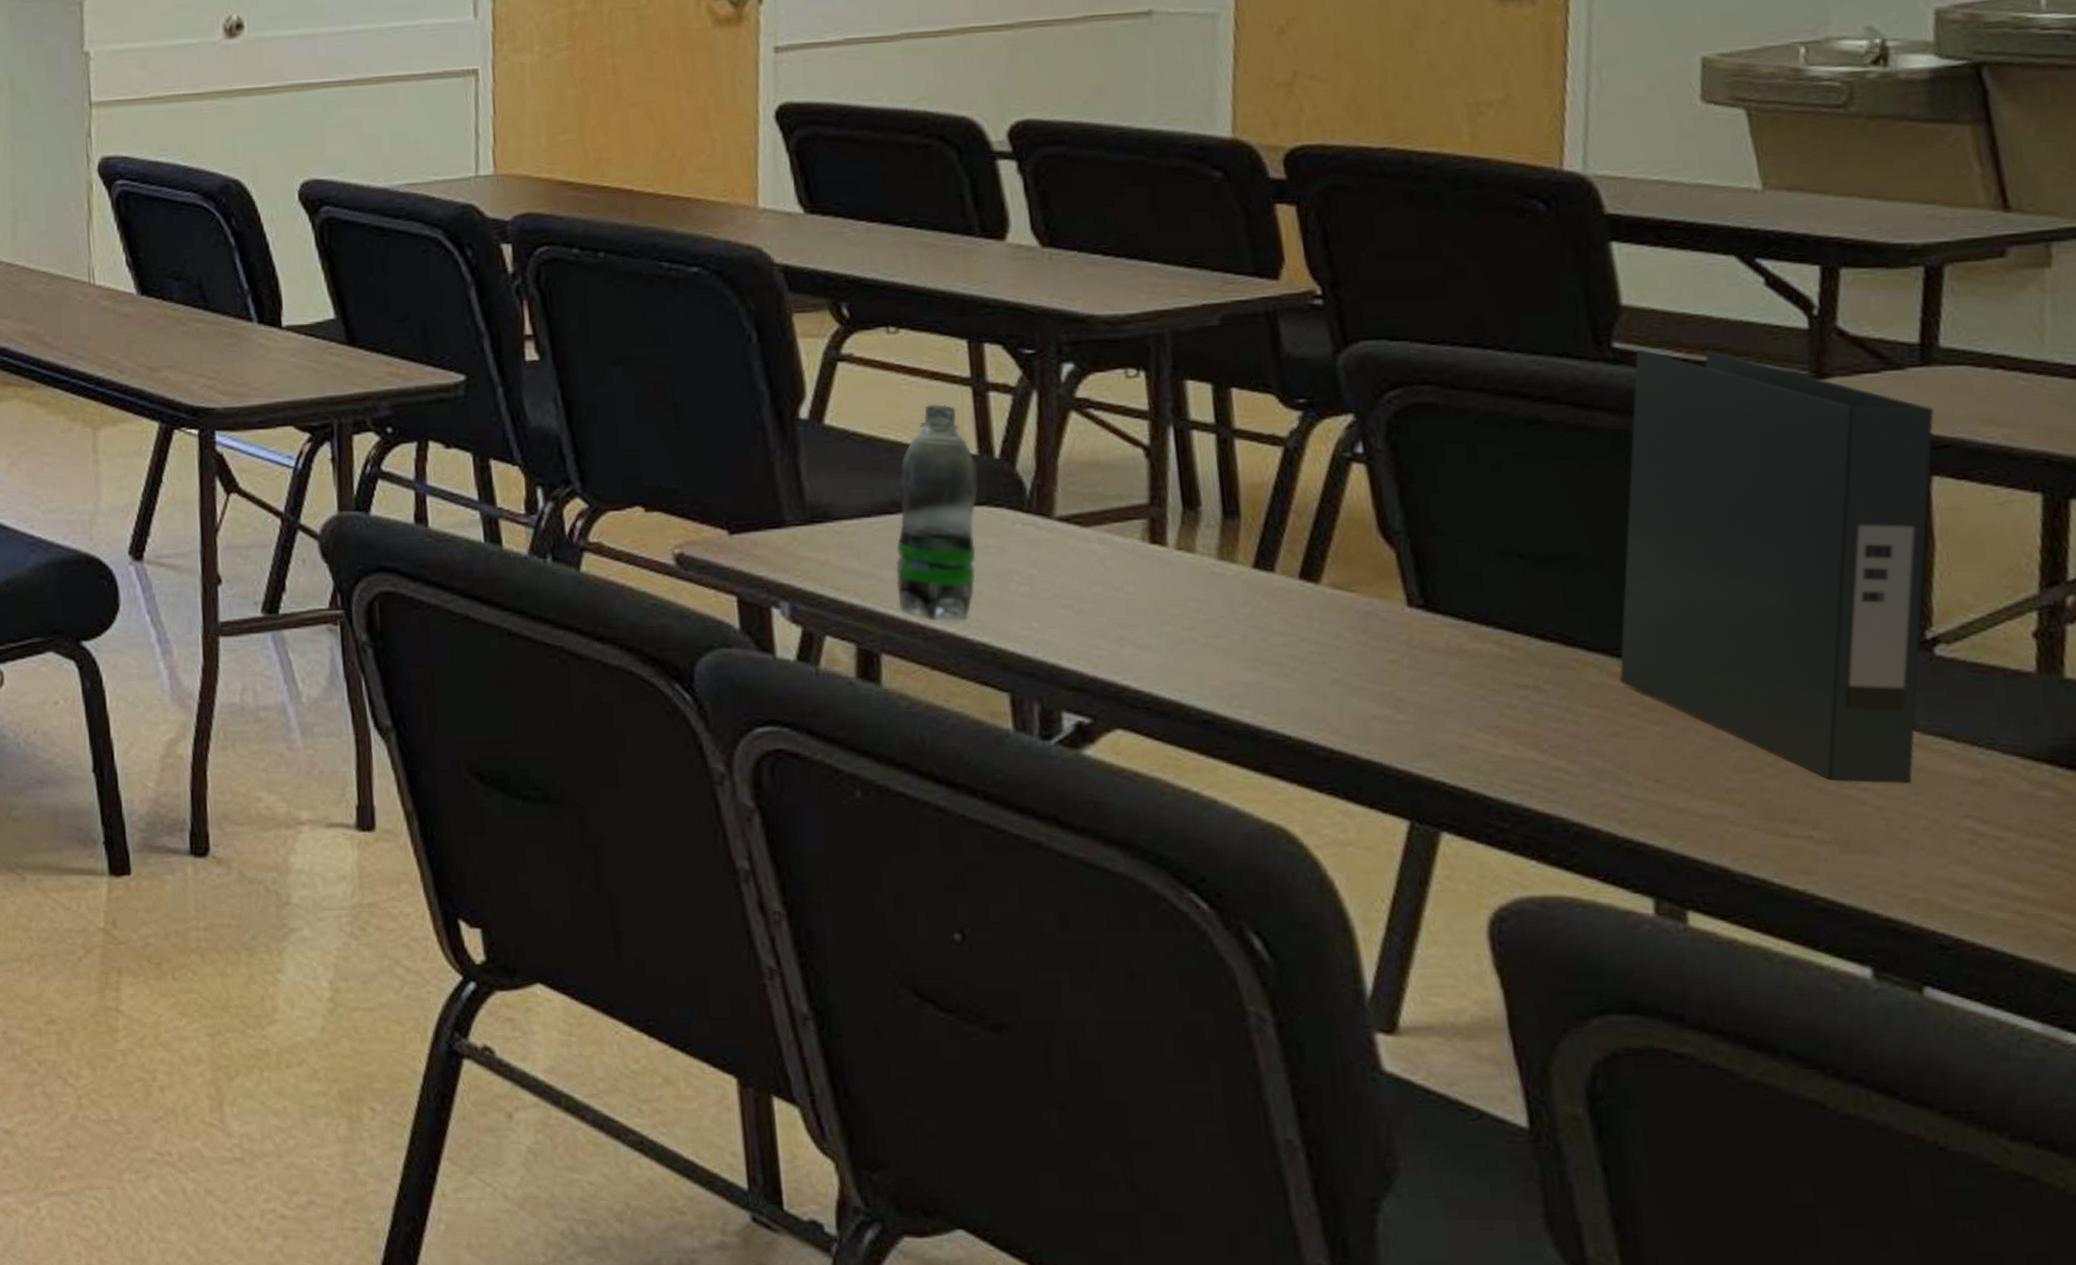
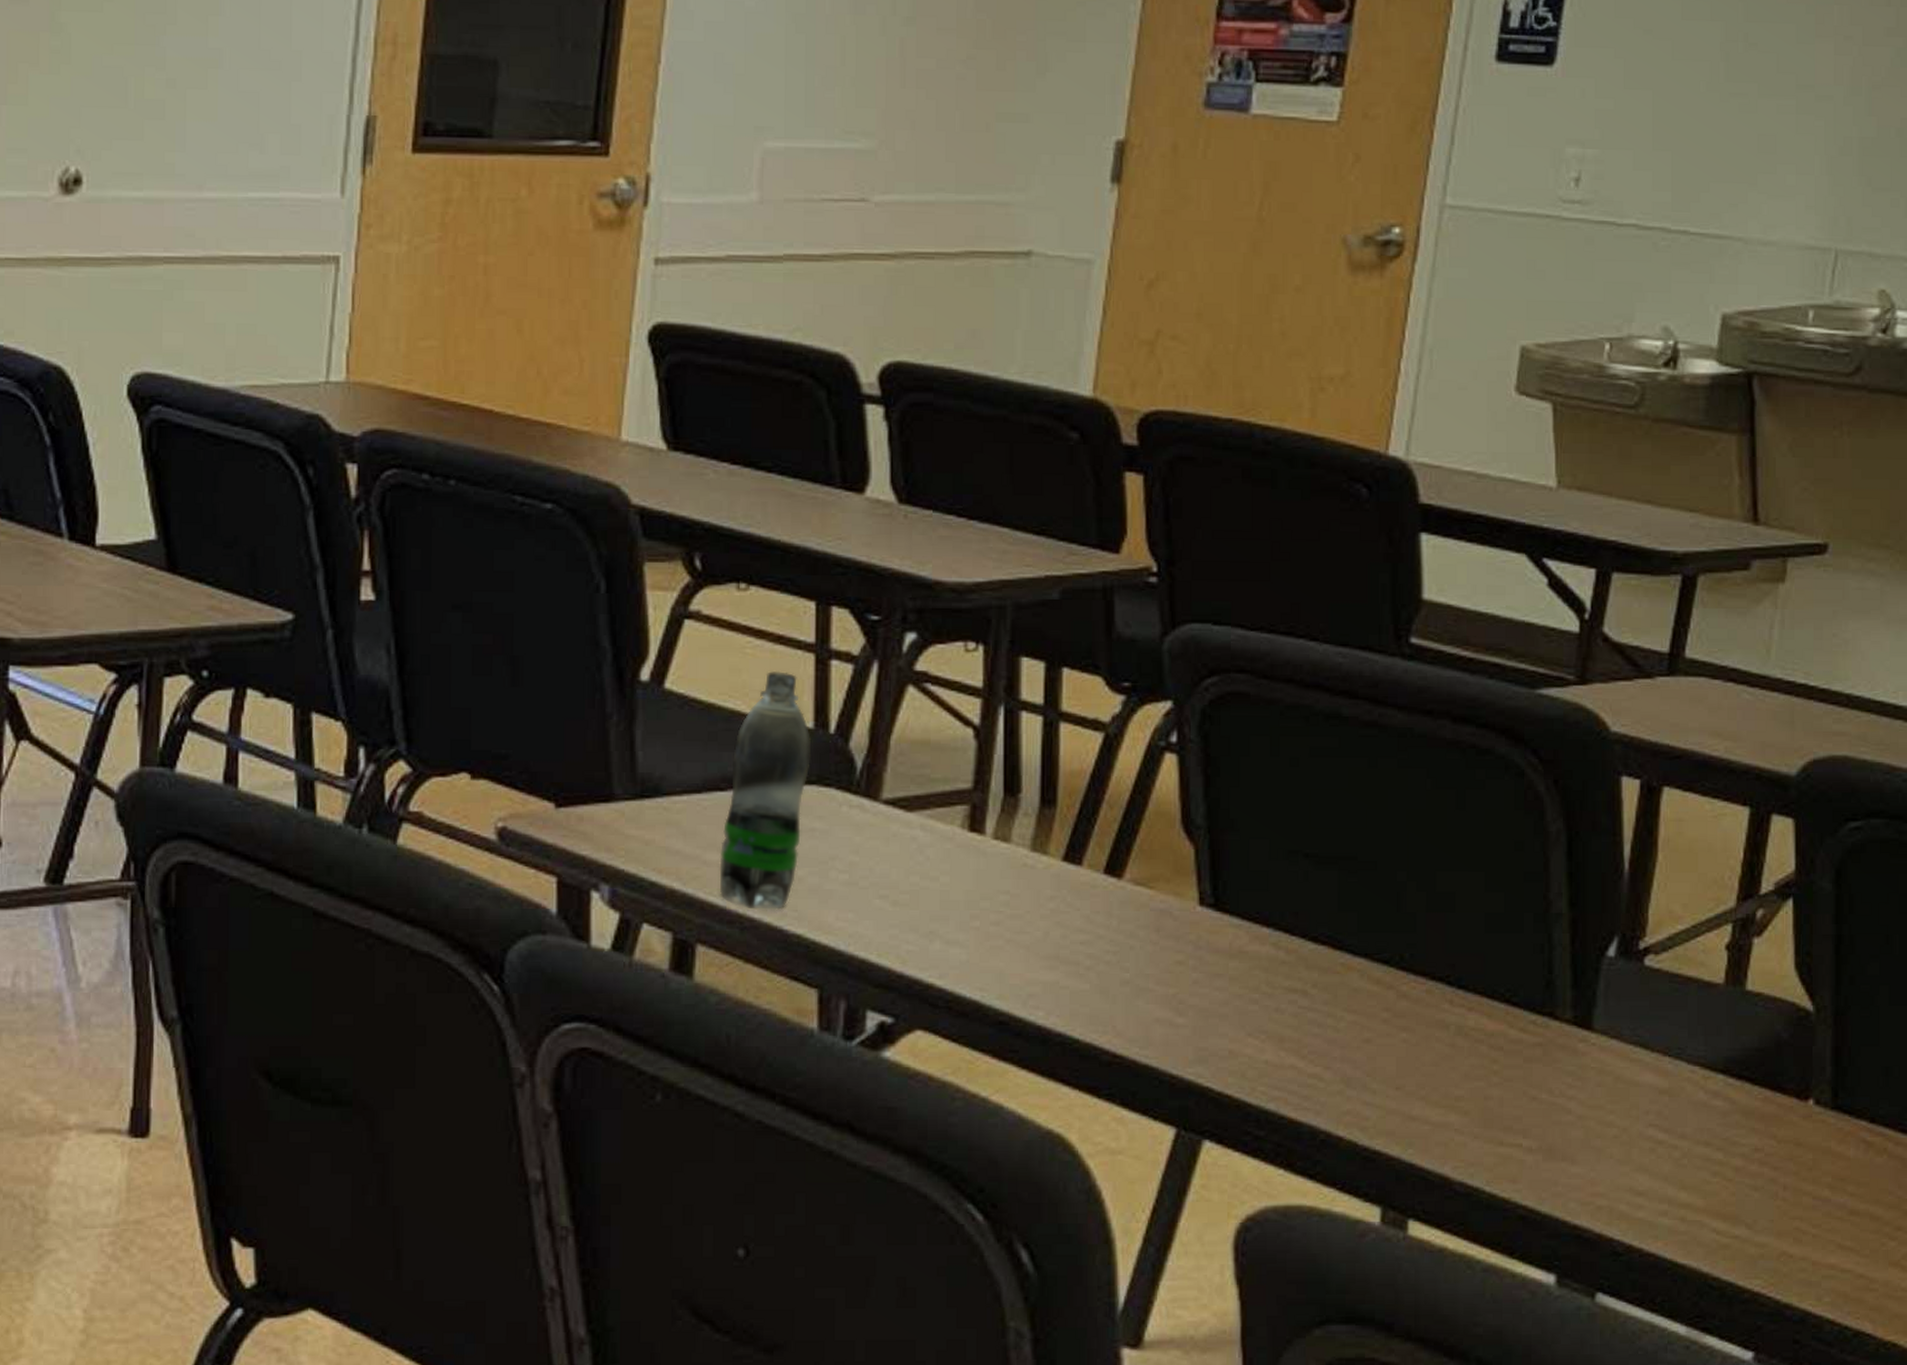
binder: present [1619,349,1934,785] -> none [1377,646,1672,1094]

